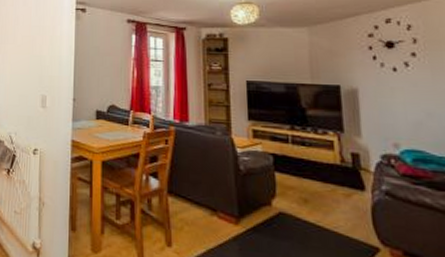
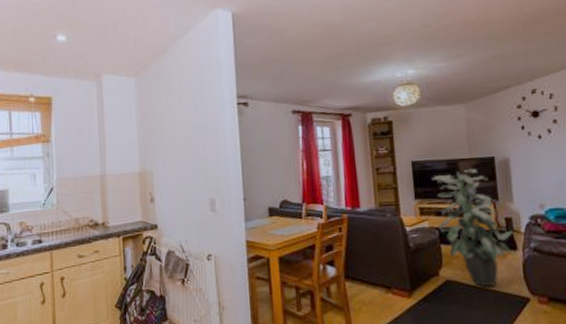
indoor plant: none [267,94,362,228] -> present [431,168,514,287]

